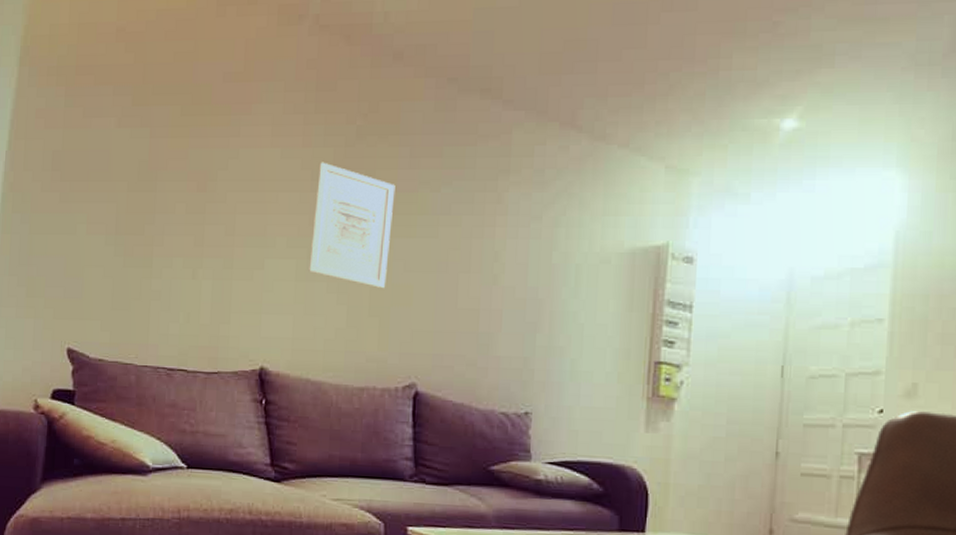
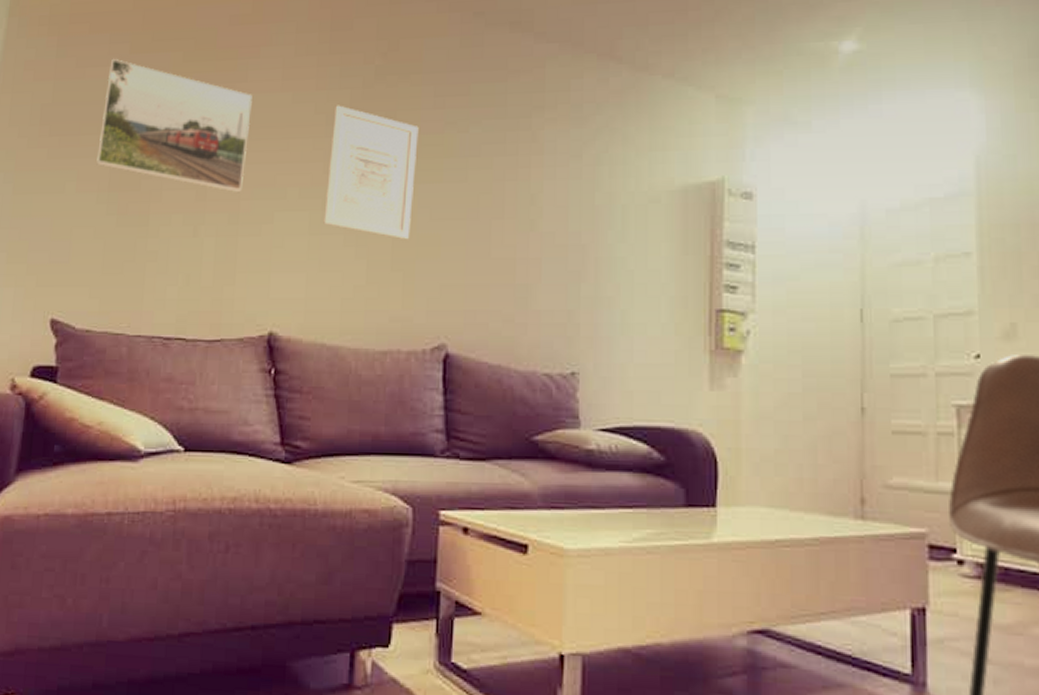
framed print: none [104,109,245,241] -> present [96,58,252,193]

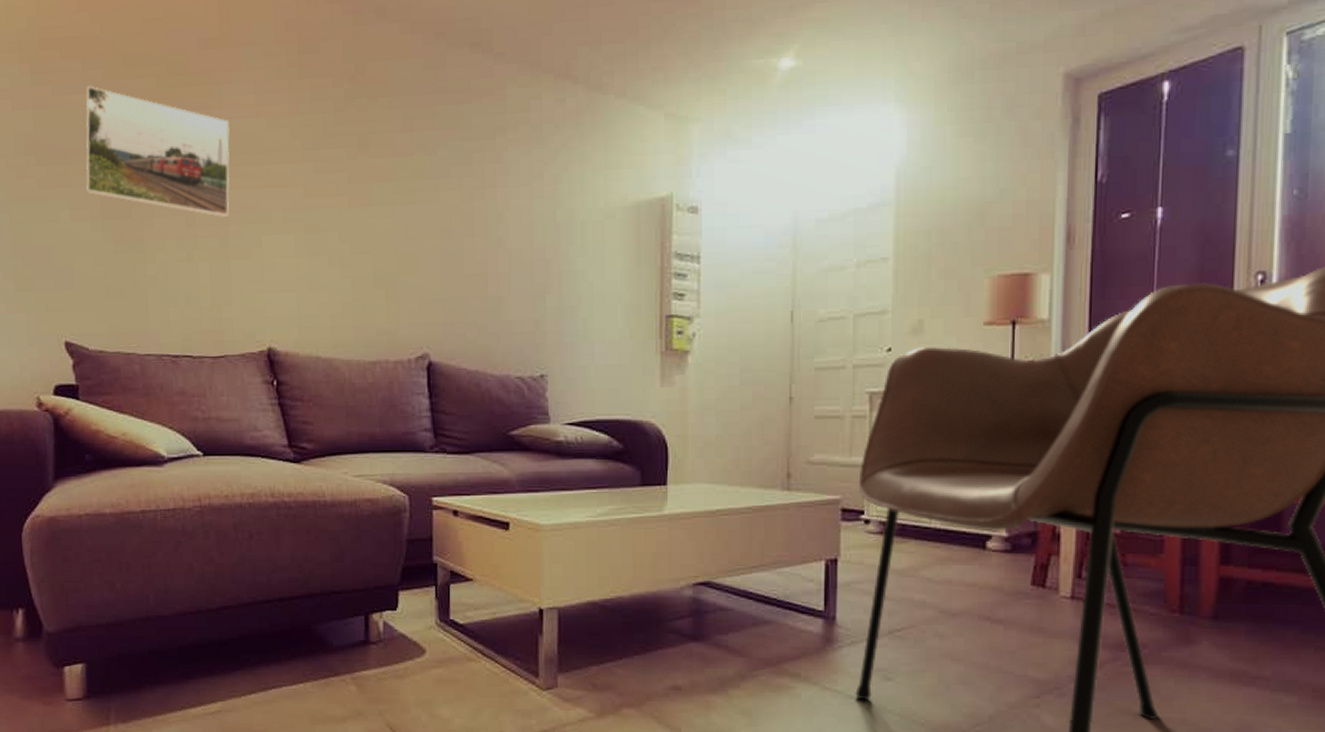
wall art: present [323,105,419,240] -> none [308,129,391,259]

